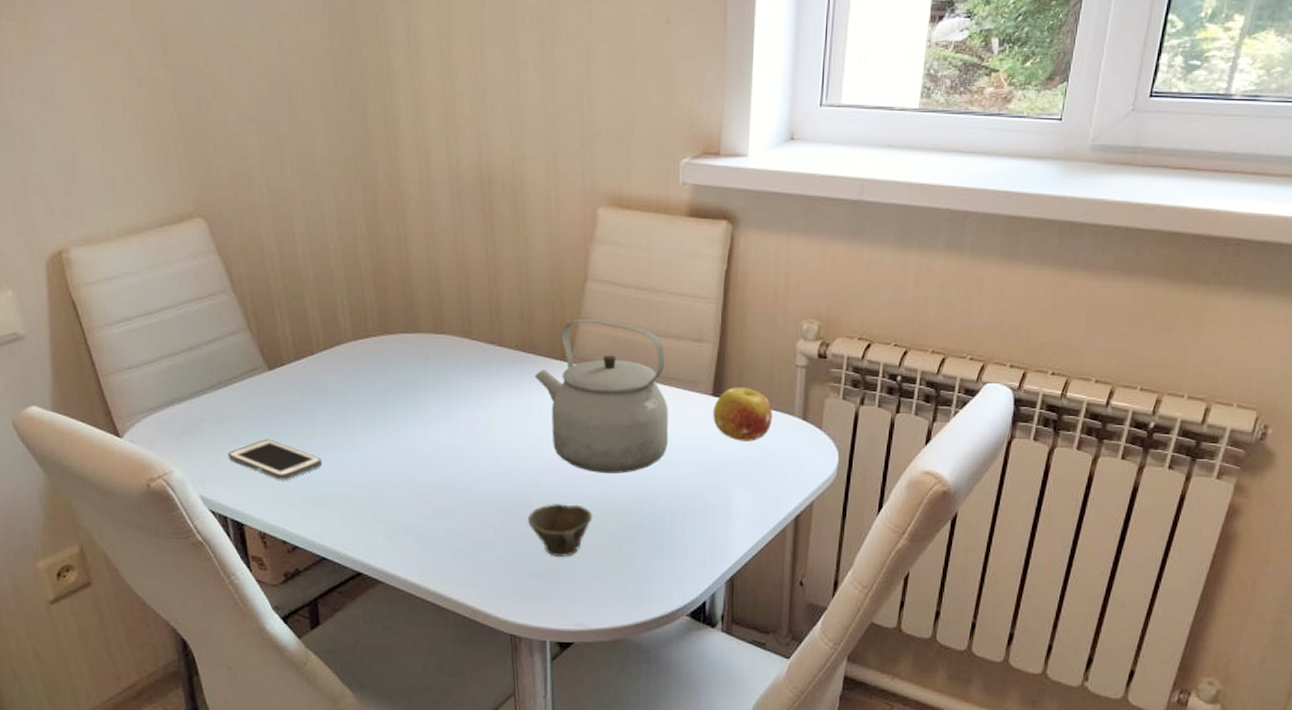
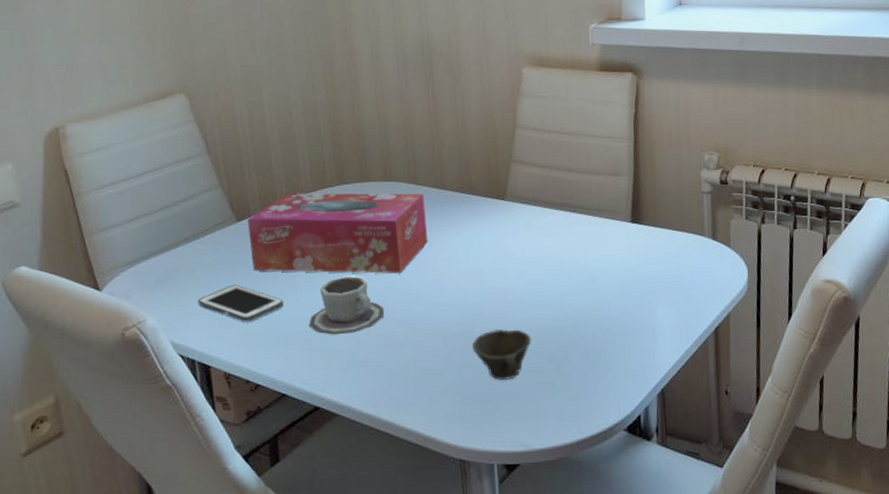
tissue box: none [280,341,482,438] -> present [248,193,428,274]
cup: none [350,436,433,499] -> present [309,276,384,335]
tea kettle: present [534,319,669,473] -> none [474,161,595,299]
fruit: present [713,387,773,442] -> none [633,213,686,262]

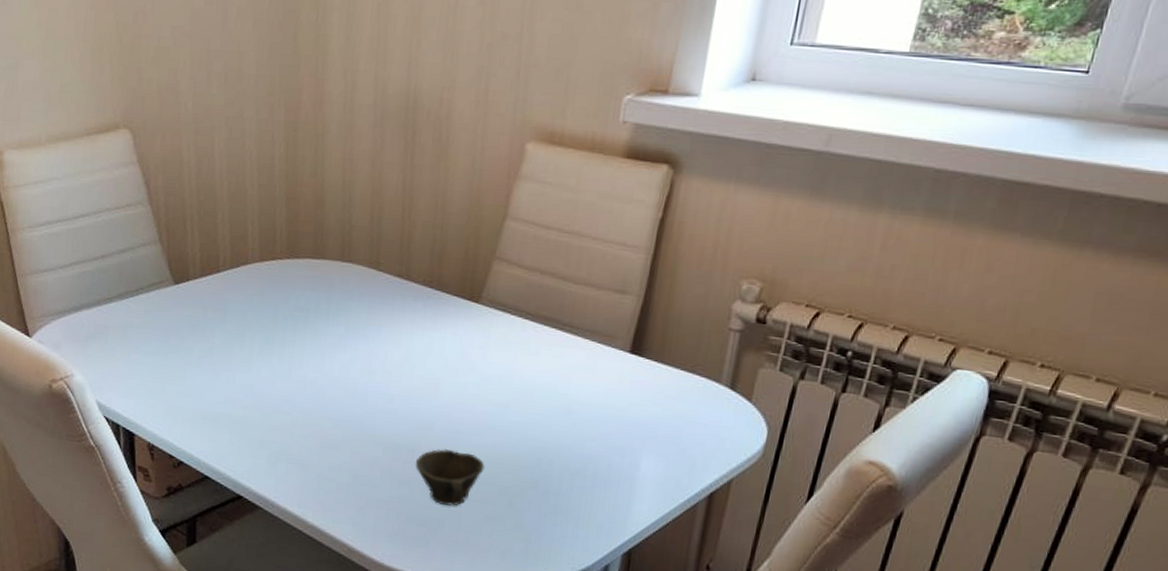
cell phone: present [198,284,283,322] -> none [127,352,216,395]
tissue box: present [248,193,428,274] -> none [185,260,385,370]
cup: present [309,276,384,335] -> none [240,362,323,426]

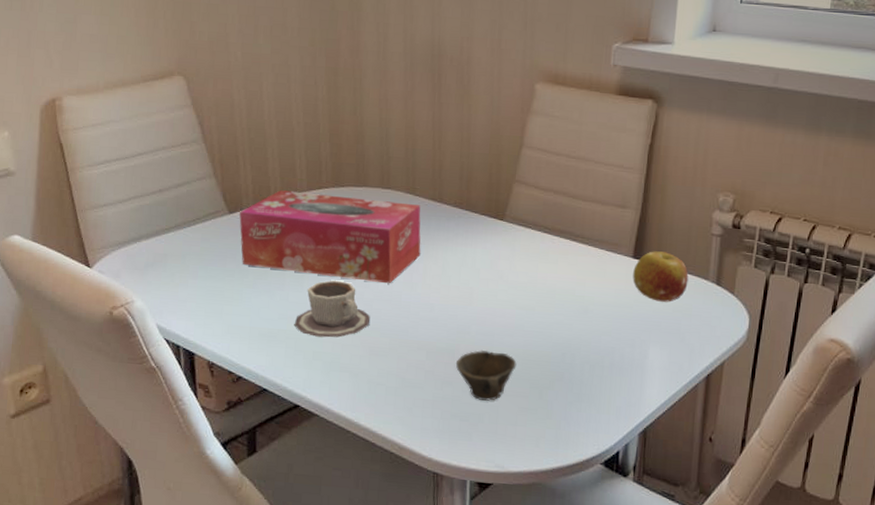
tissue box: none [185,260,385,370] -> present [239,190,421,284]
cup: none [240,362,323,426] -> present [294,280,371,338]
fruit: none [627,346,697,407] -> present [633,251,689,302]

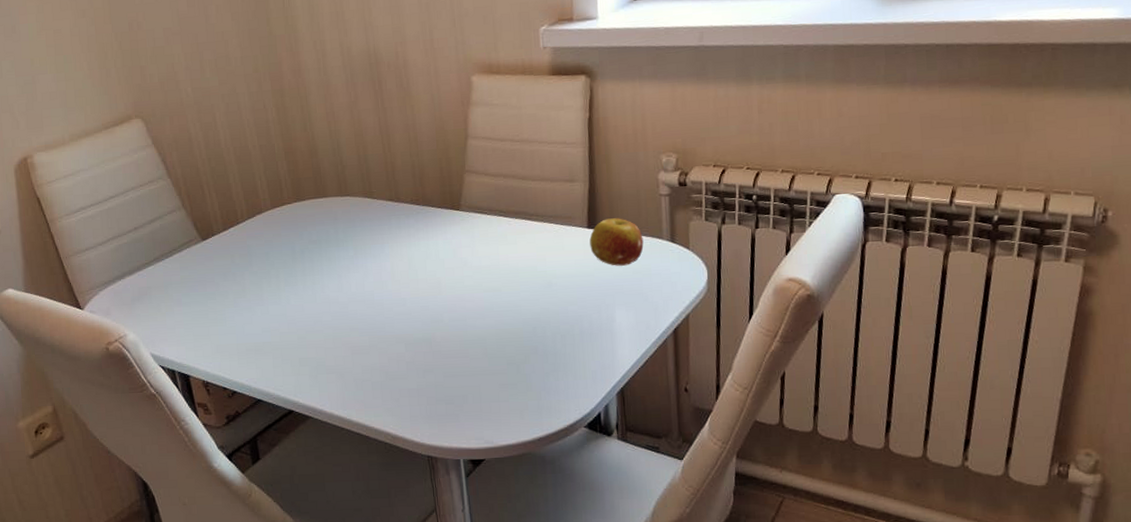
tissue box: present [239,190,421,284] -> none [212,207,386,287]
cup: present [294,280,371,338] -> none [277,289,348,345]
cup: present [455,349,517,401] -> none [433,335,492,383]

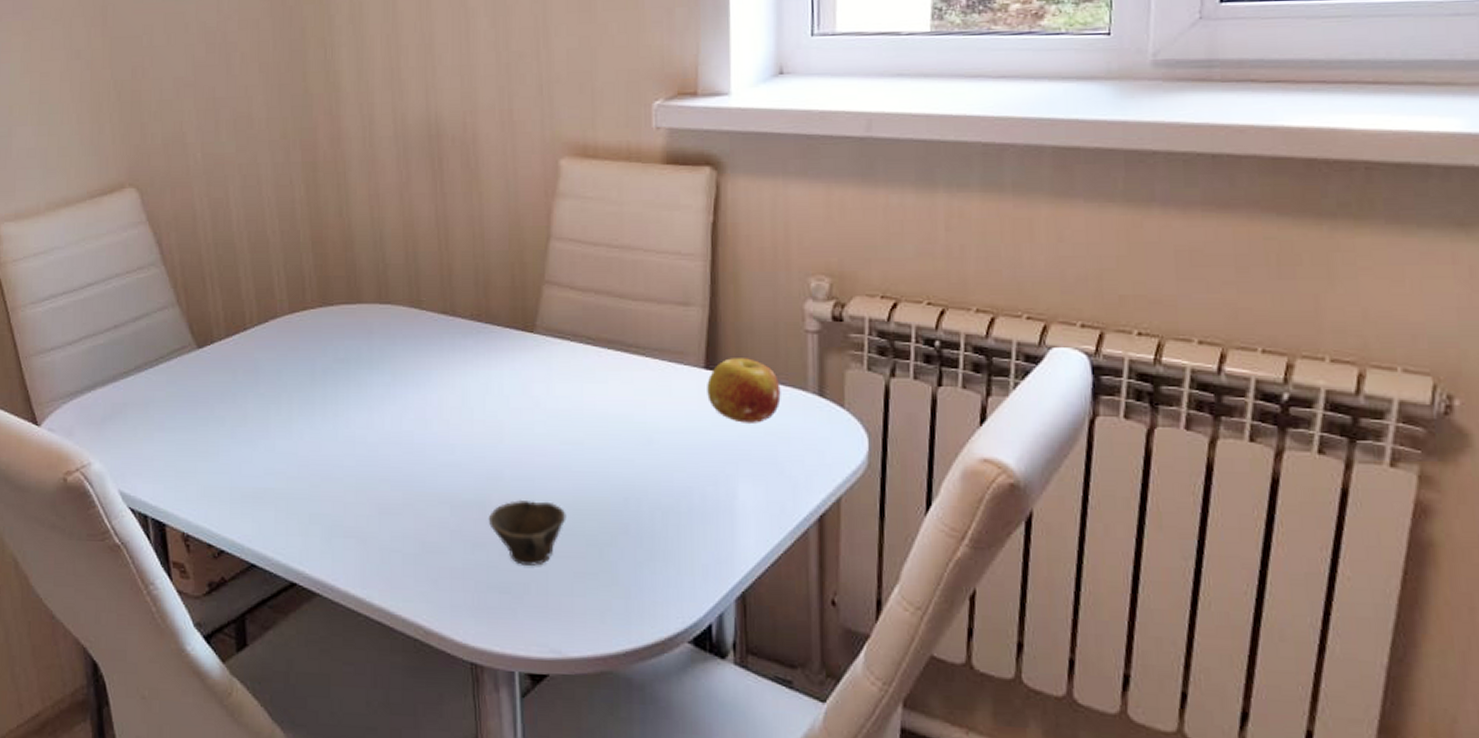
cup: none [433,335,492,383] -> present [488,499,566,566]

